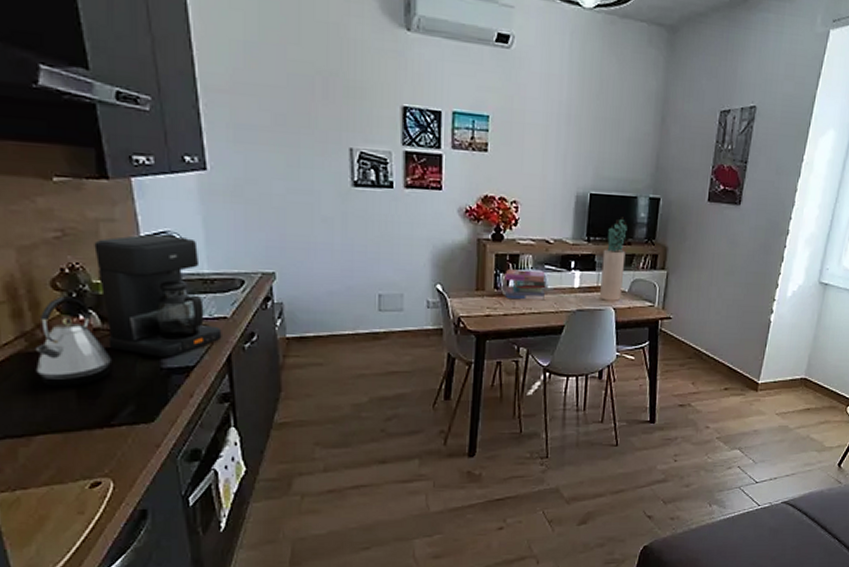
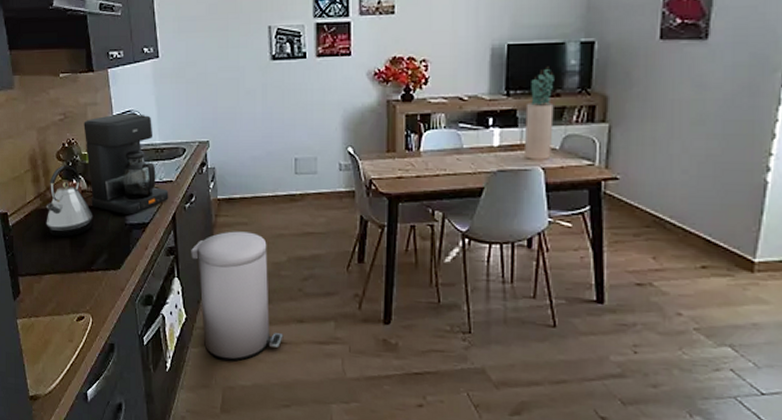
pedal bin: none [252,372,364,511] -> present [191,231,283,362]
books: present [500,269,547,301] -> none [411,129,462,161]

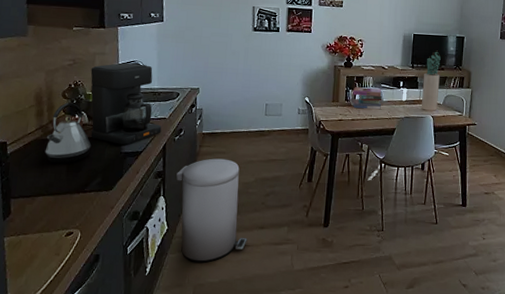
books: none [411,129,462,161] -> present [349,87,383,110]

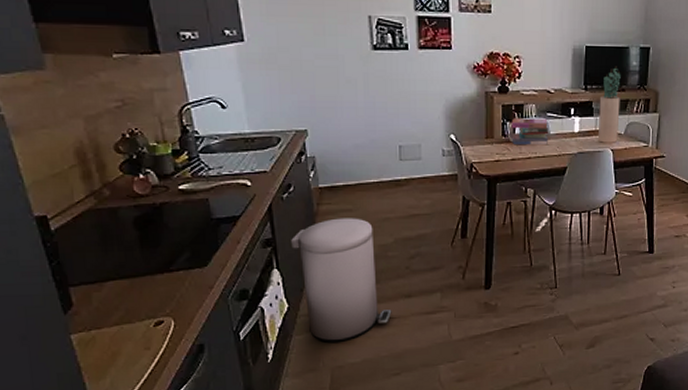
kettle: present [44,102,92,164] -> none [103,158,170,239]
coffee maker: present [90,63,162,145] -> none [150,101,263,209]

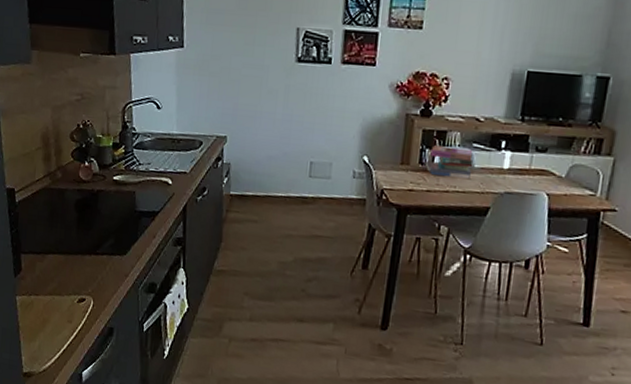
pedal bin: present [291,218,392,343] -> none [198,227,283,355]
vase: present [598,66,621,143] -> none [532,96,569,187]

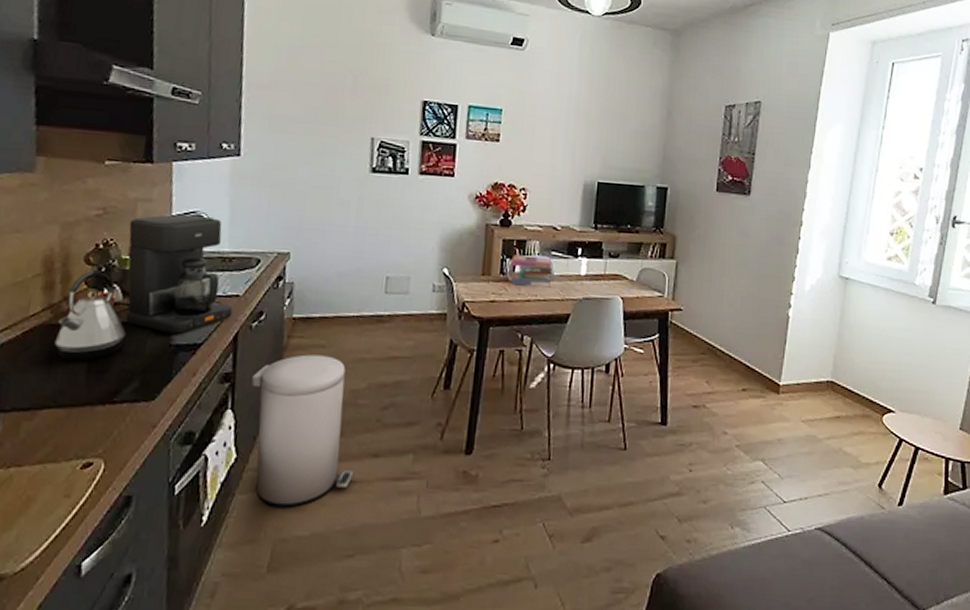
kettle: none [53,146,103,219] -> present [54,270,127,361]
coffee maker: none [100,99,182,202] -> present [125,214,233,334]
pedal bin: none [198,227,283,355] -> present [252,354,354,508]

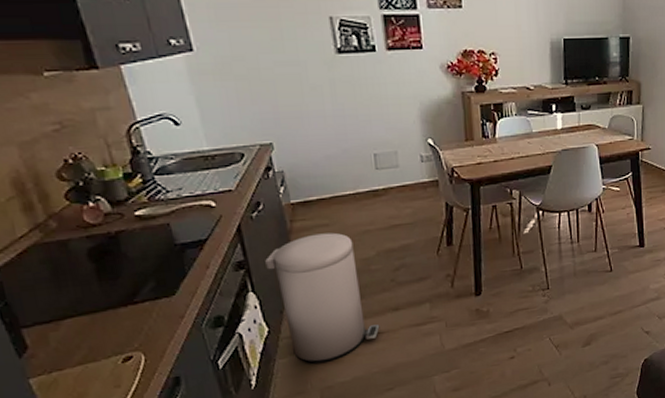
kettle: present [54,270,127,361] -> none [50,185,128,273]
coffee maker: present [125,214,233,334] -> none [93,117,230,234]
books: present [505,255,553,288] -> none [487,116,531,146]

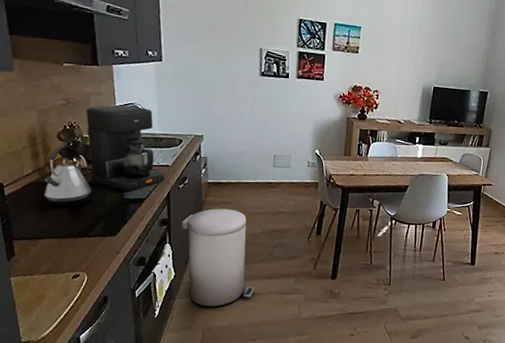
kettle: none [50,185,128,273] -> present [44,145,93,208]
coffee maker: none [93,117,230,234] -> present [86,104,165,191]

